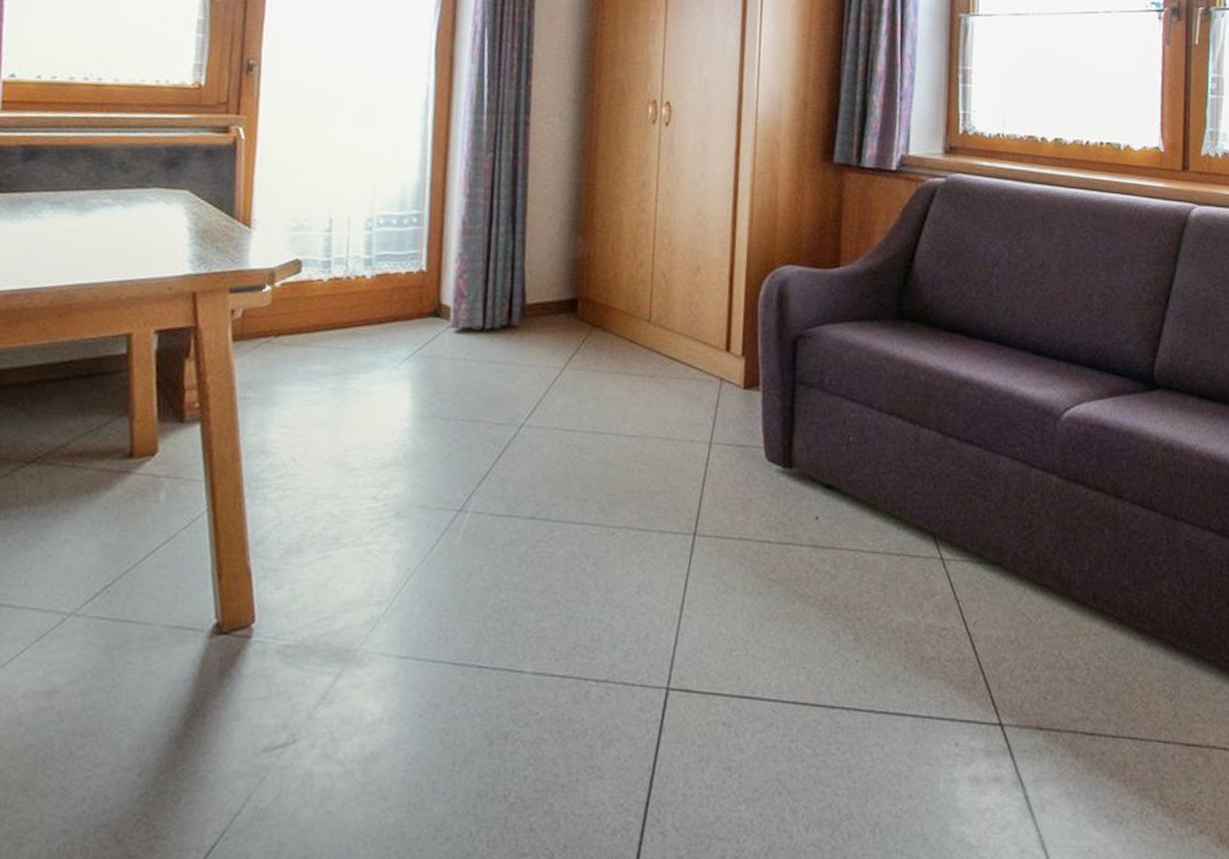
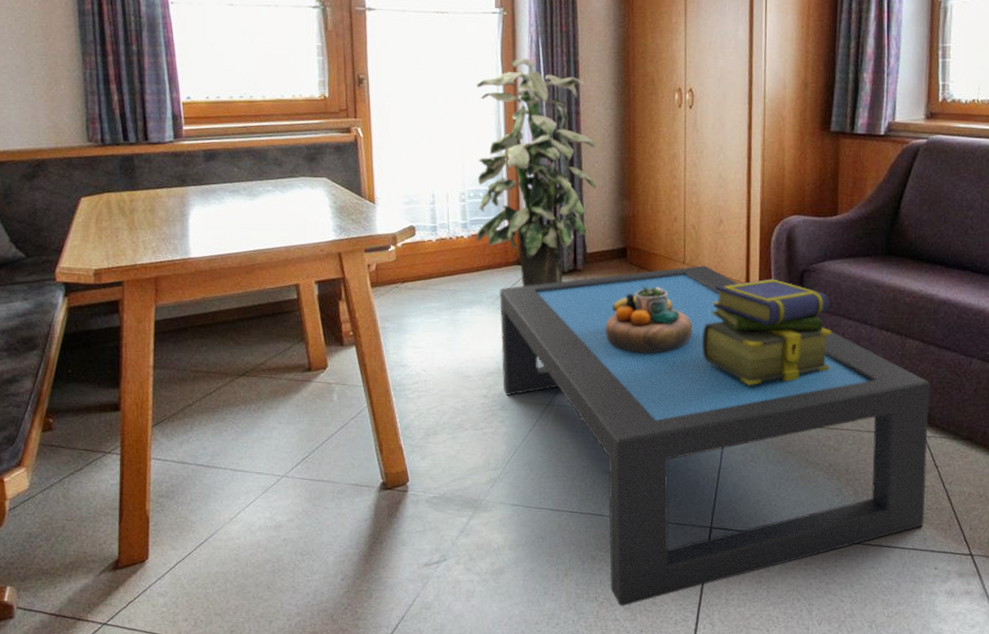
indoor plant: none [382,51,547,347] -> present [476,58,597,287]
coffee table: none [400,325,950,809] -> present [499,265,931,606]
decorative bowl: none [542,350,657,442] -> present [605,286,693,354]
stack of books: none [667,345,831,488] -> present [702,278,833,386]

